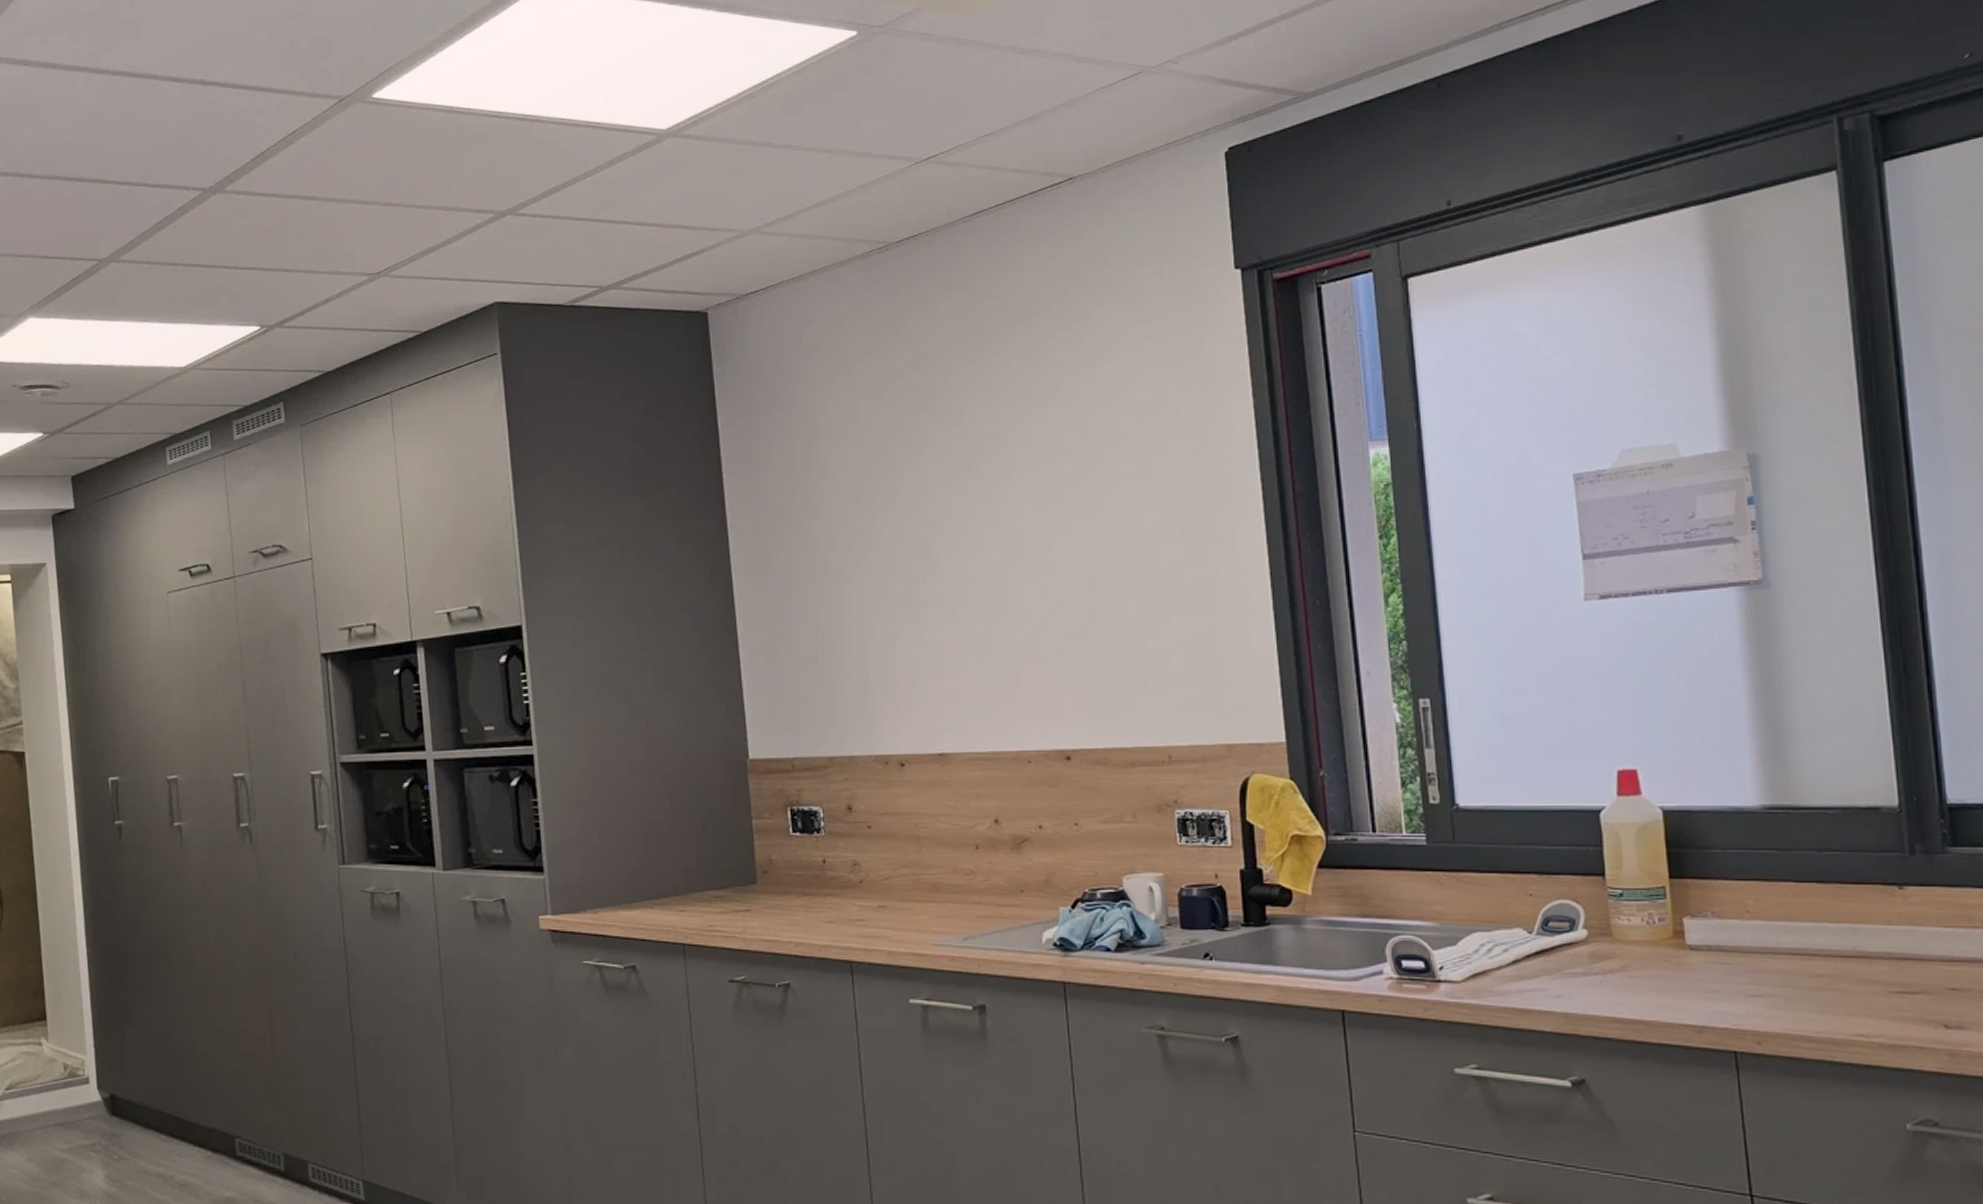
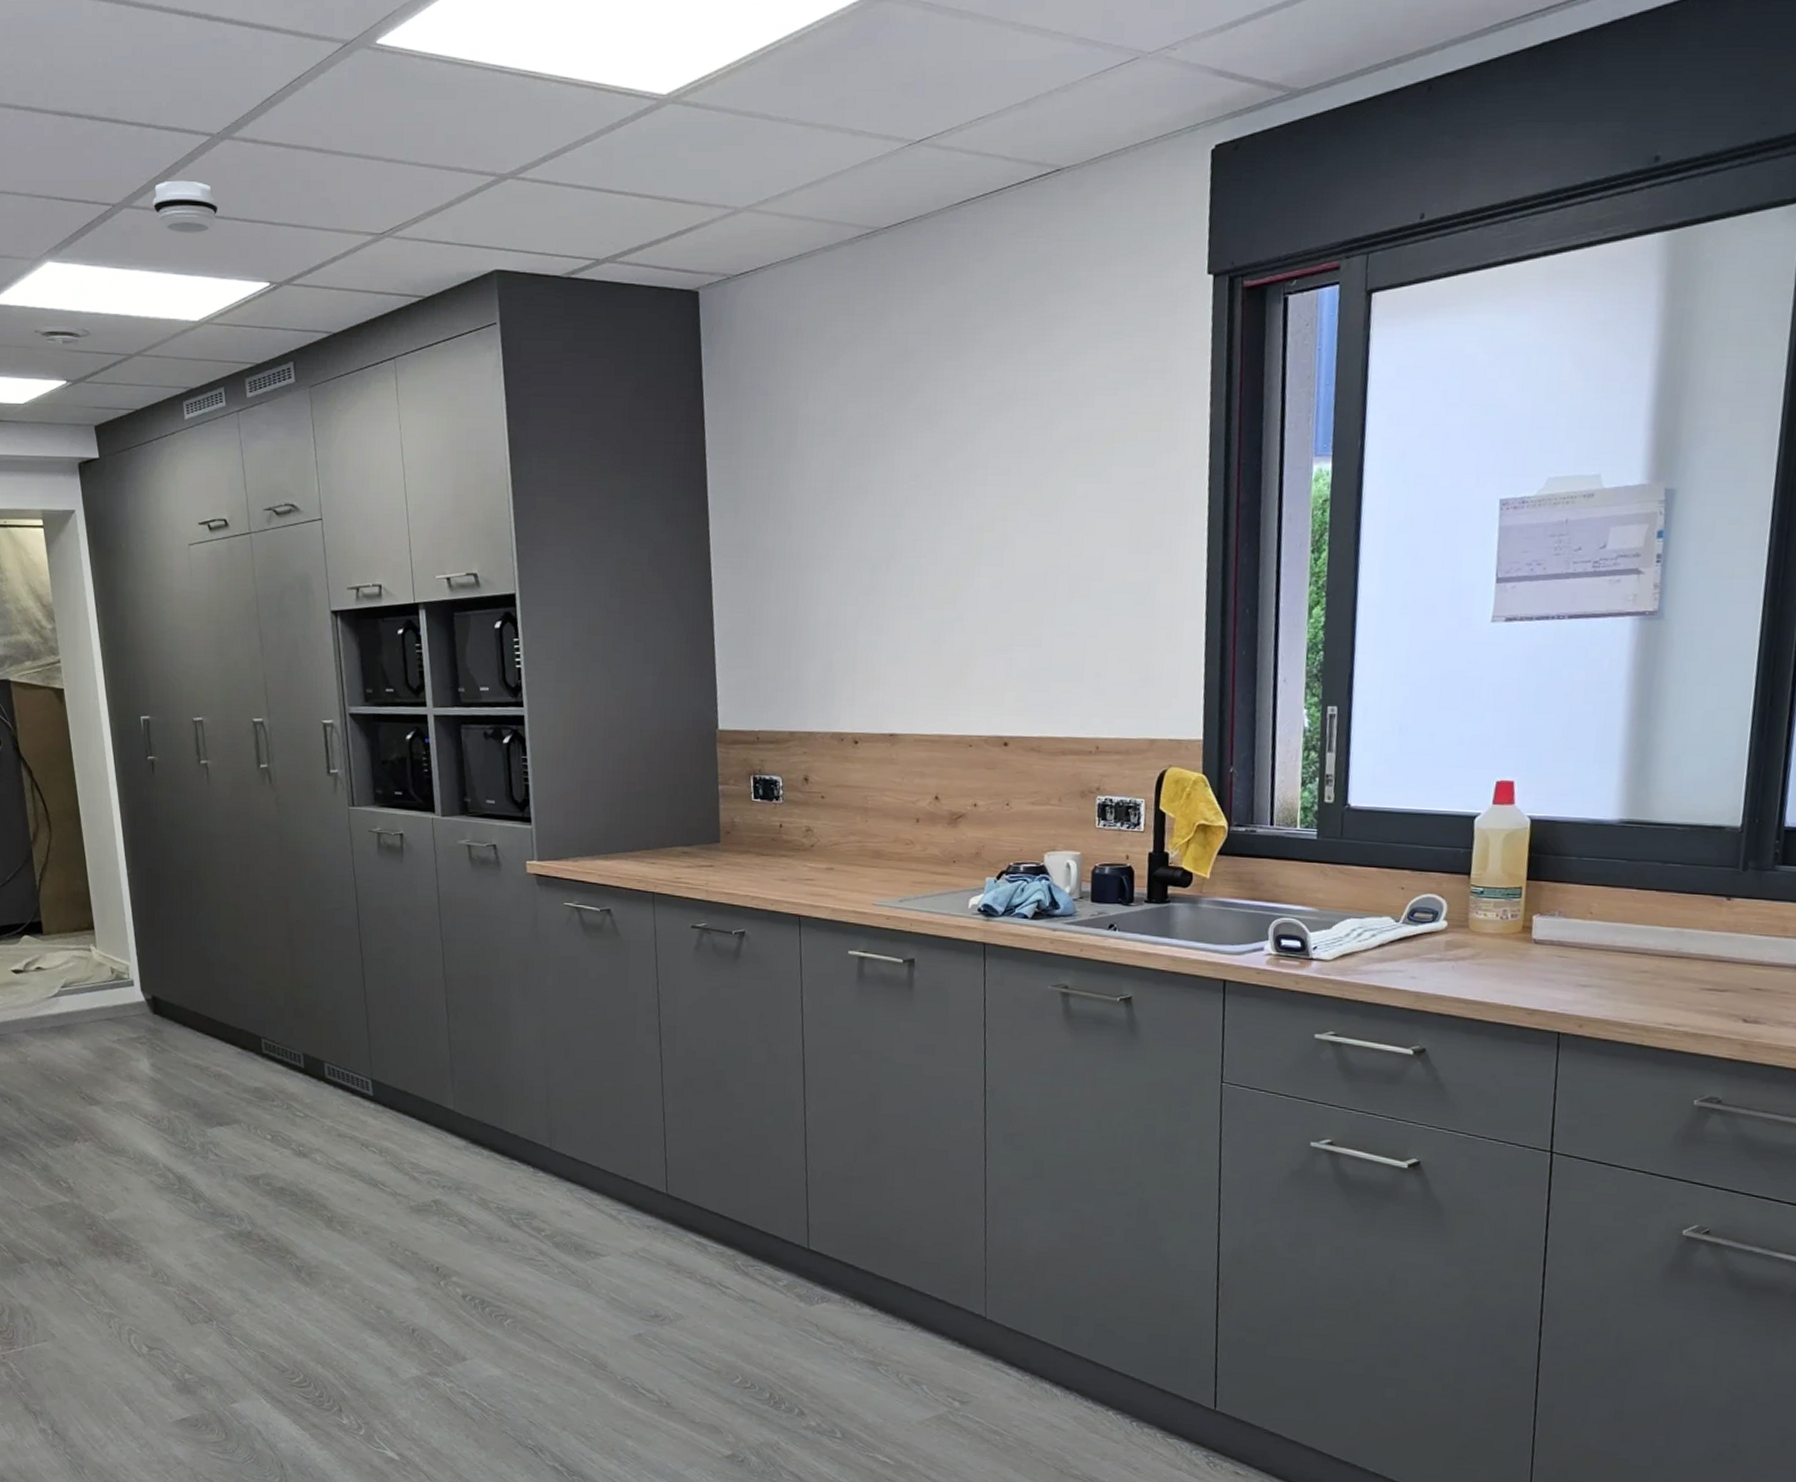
smoke detector: none [140,233,209,284] -> present [152,180,219,233]

